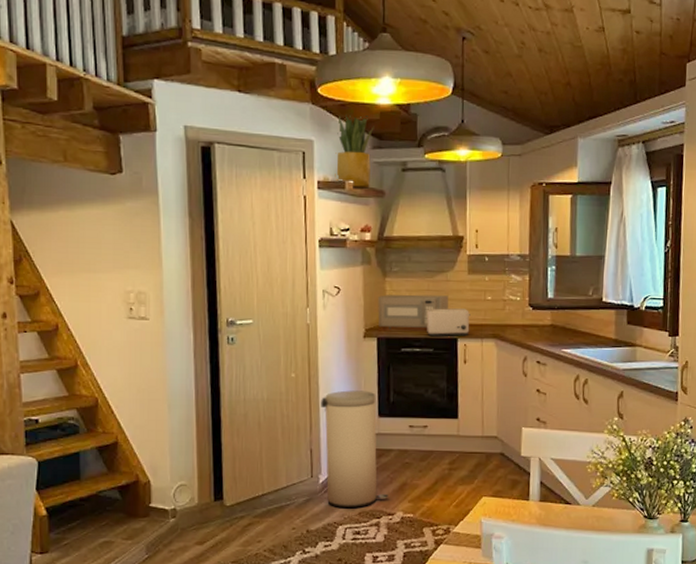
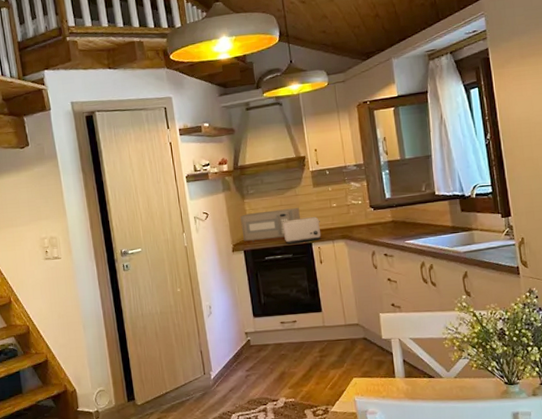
pedal bin: present [321,390,388,509] -> none [204,296,271,399]
planter: present [335,114,374,190] -> none [189,70,222,131]

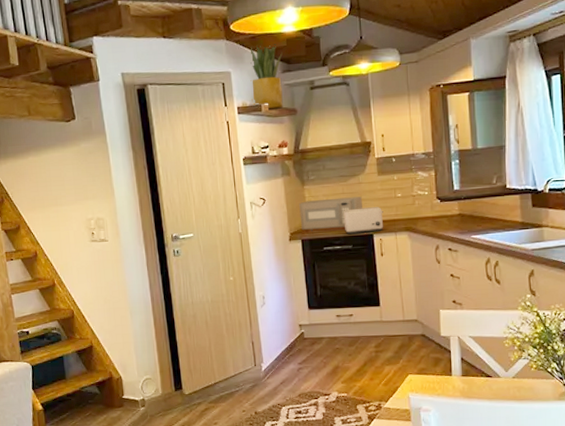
planter: none [189,70,222,131] -> present [250,44,283,111]

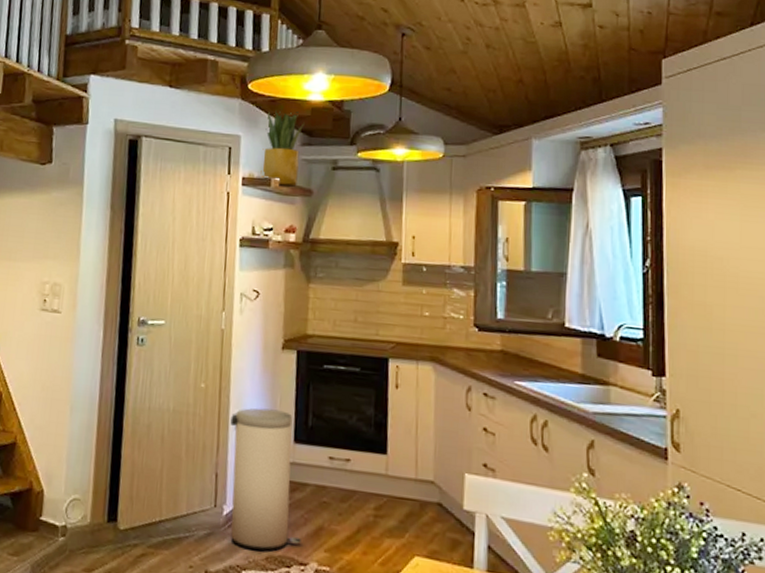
pedal bin: none [257,287,323,392] -> present [230,407,301,552]
microwave: present [299,196,362,231] -> none [298,302,380,343]
toaster: present [343,207,384,235] -> none [353,321,404,357]

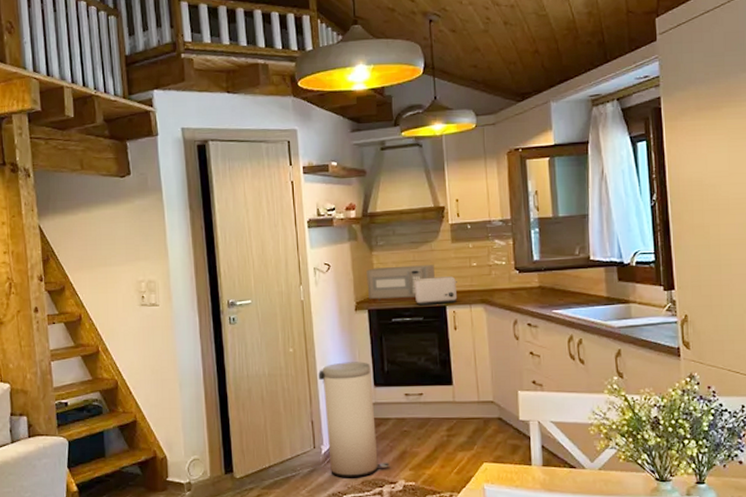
planter: present [260,110,305,188] -> none [318,102,352,171]
microwave: none [298,302,380,343] -> present [366,265,435,301]
toaster: none [353,321,404,357] -> present [414,276,458,306]

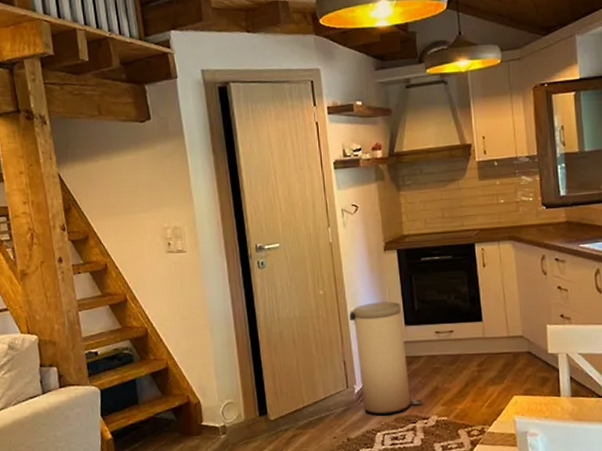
microwave: present [366,265,435,301] -> none [394,203,463,241]
toaster: present [414,276,458,306] -> none [442,214,486,244]

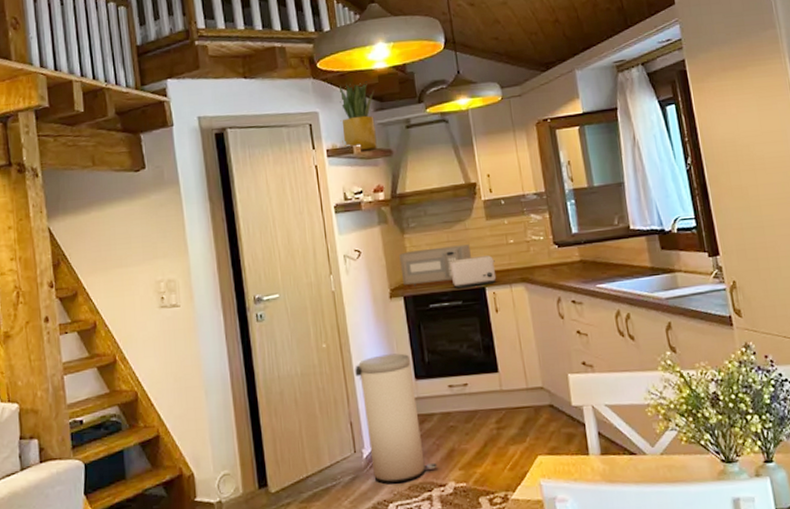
planter: none [341,39,377,111] -> present [339,81,377,152]
microwave: none [394,203,463,241] -> present [399,244,471,286]
toaster: none [442,214,486,244] -> present [449,255,497,289]

